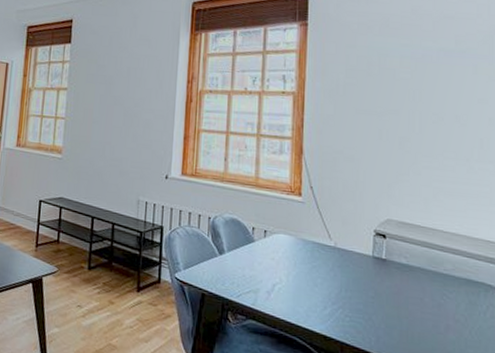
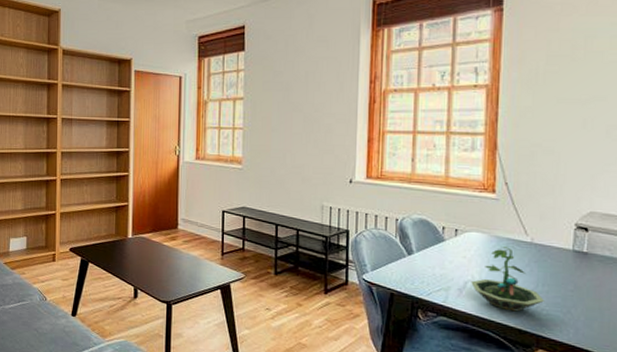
terrarium: none [279,250,347,317] -> present [471,247,544,312]

